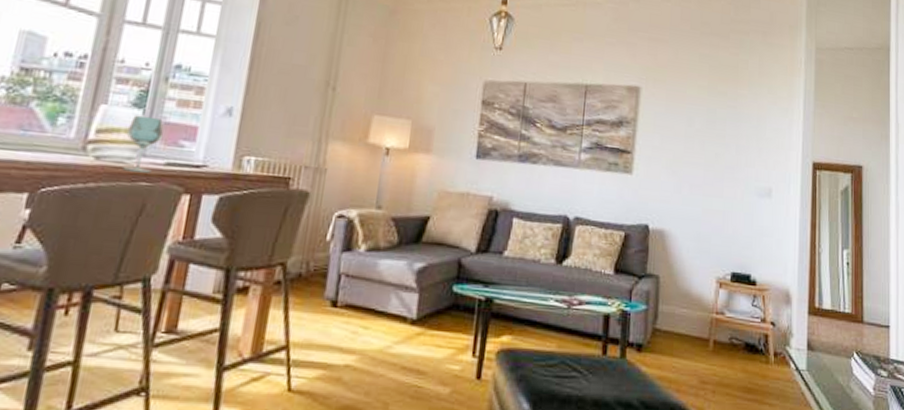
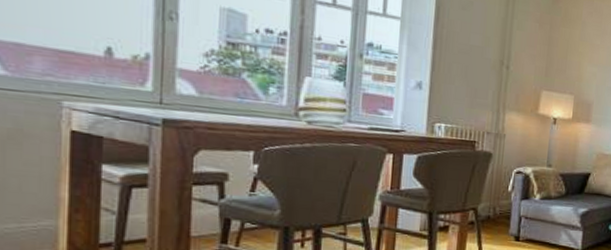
wine glass: present [122,115,164,173] -> none [331,86,365,136]

